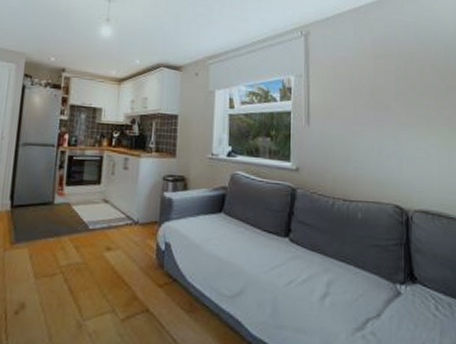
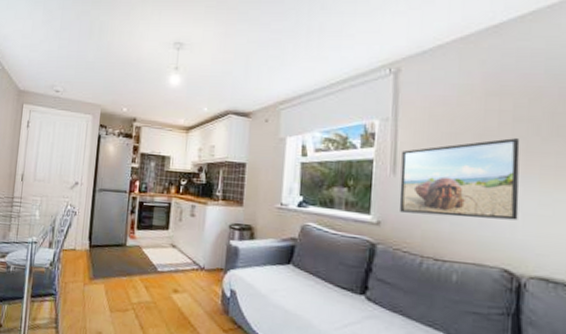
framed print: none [313,94,404,163] -> present [399,138,520,221]

